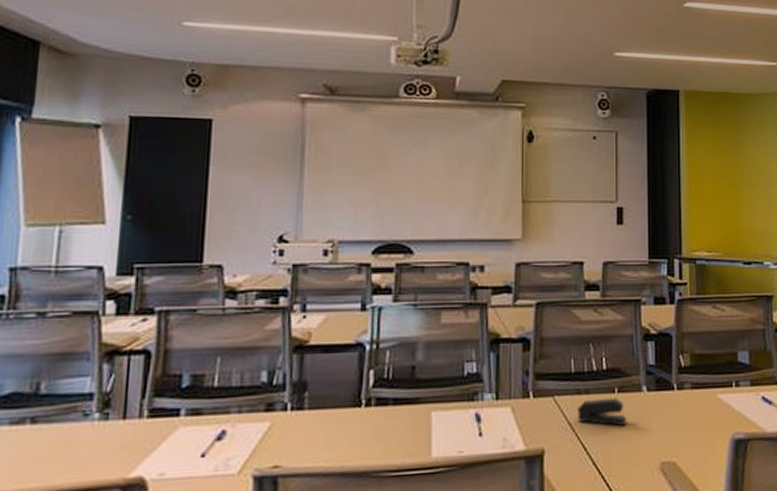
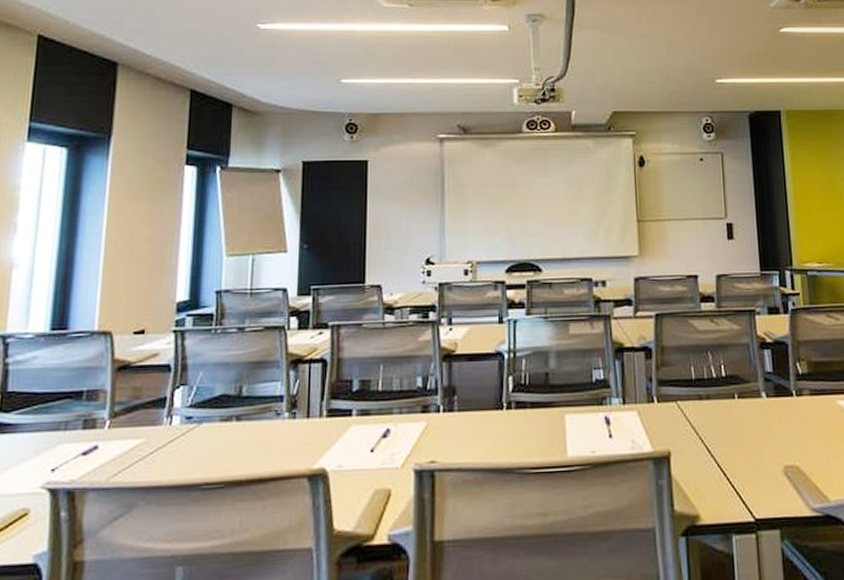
stapler: present [577,397,627,427] -> none [700,403,748,431]

